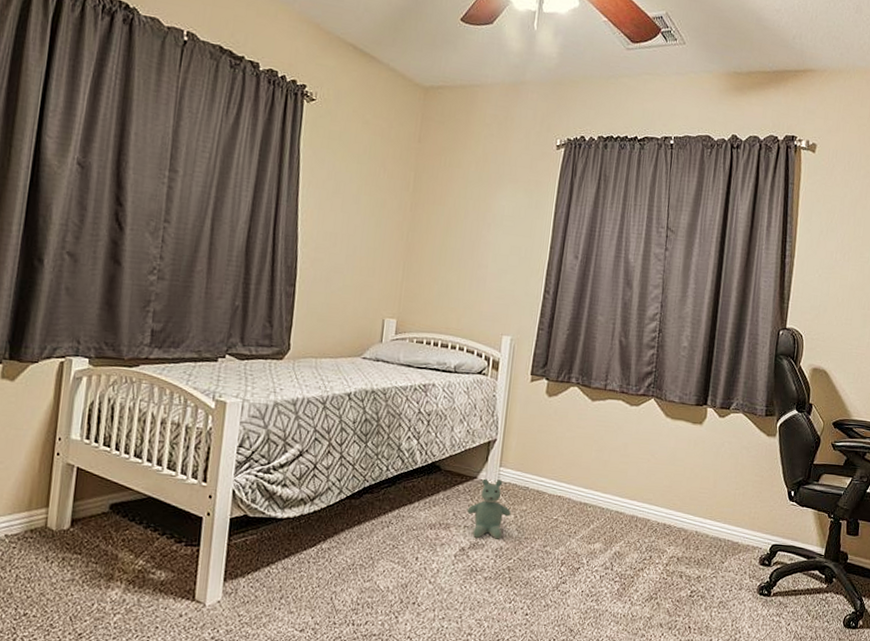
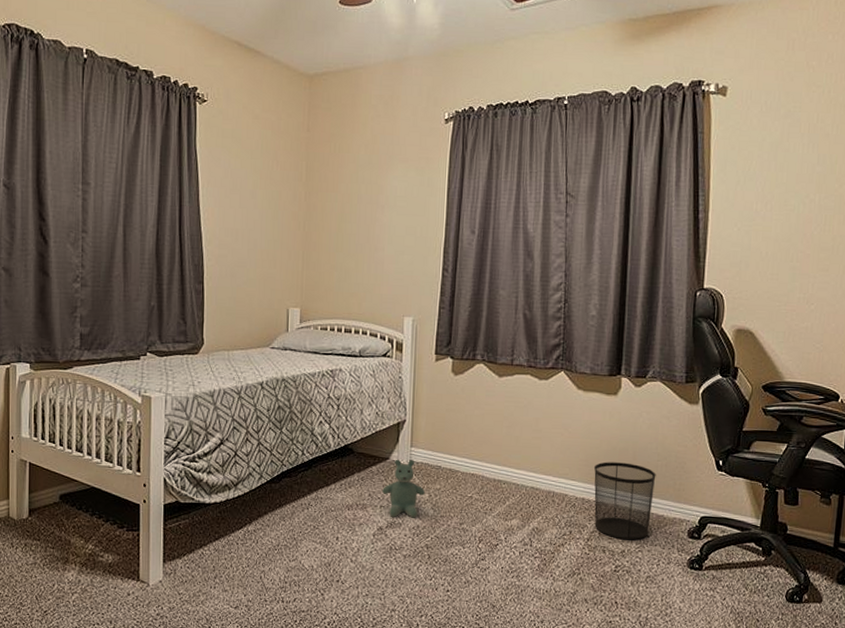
waste bin: none [674,488,734,567] -> present [593,462,656,541]

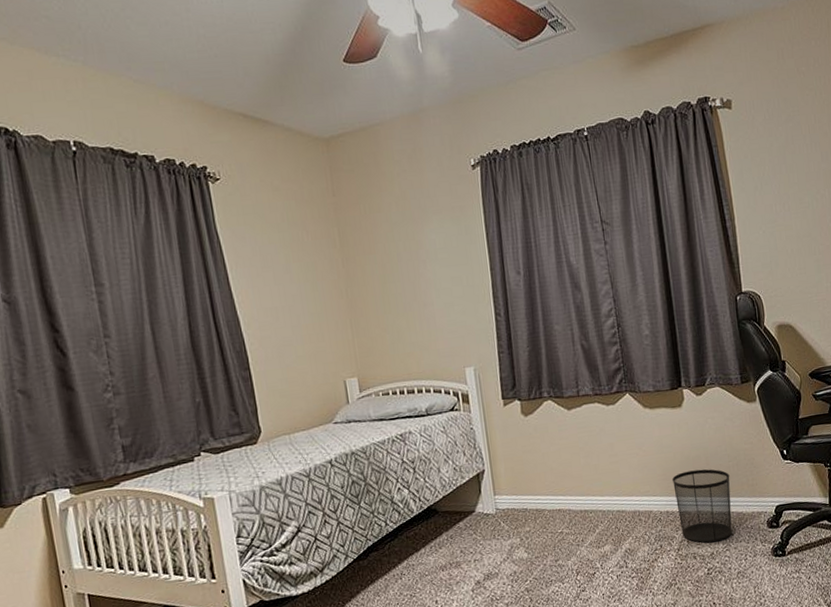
stuffed bear: present [382,459,426,518] -> none [473,507,517,569]

